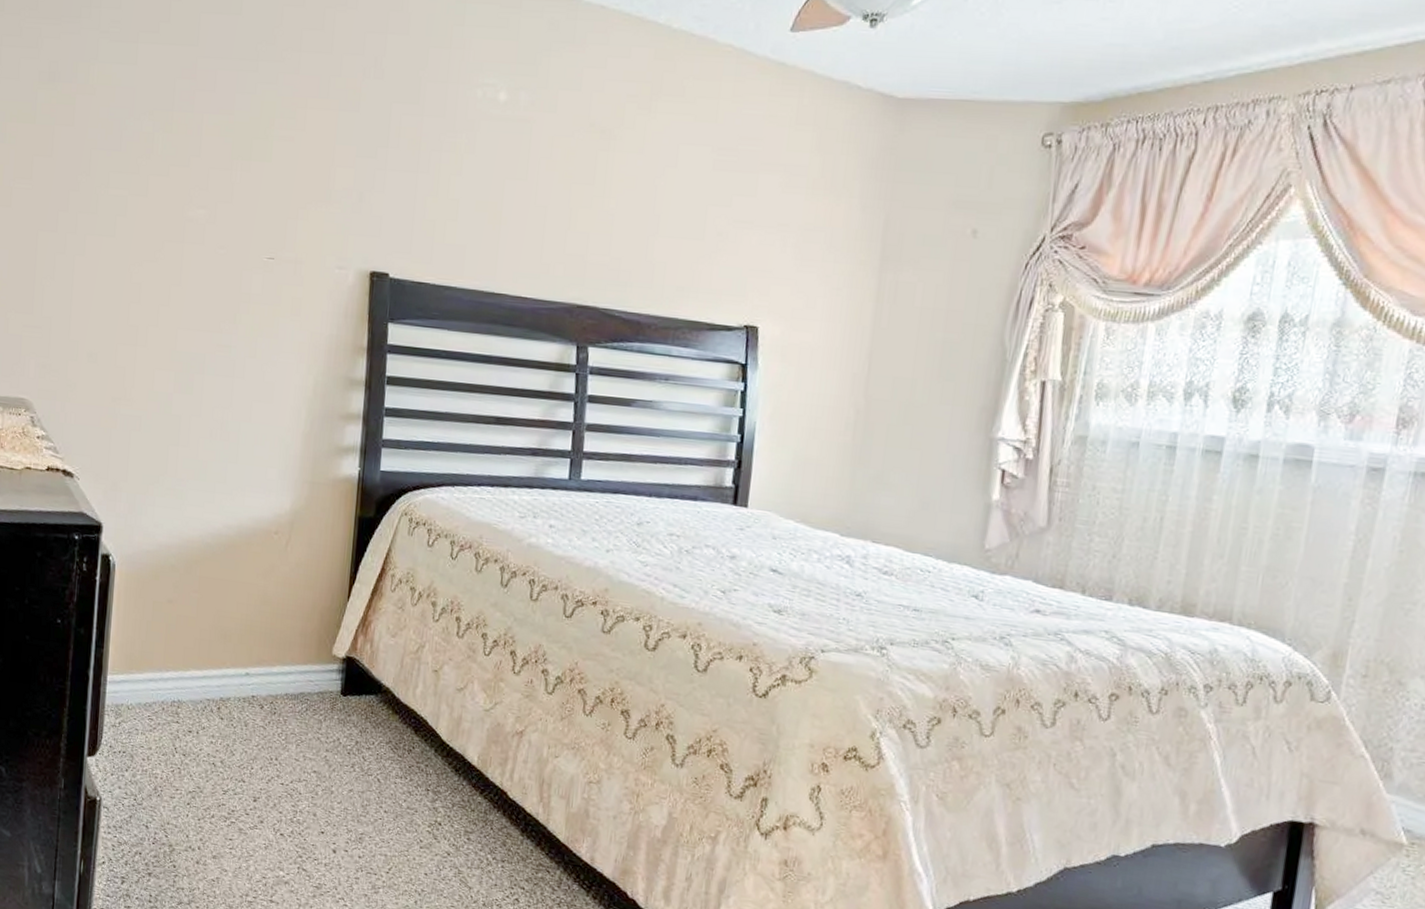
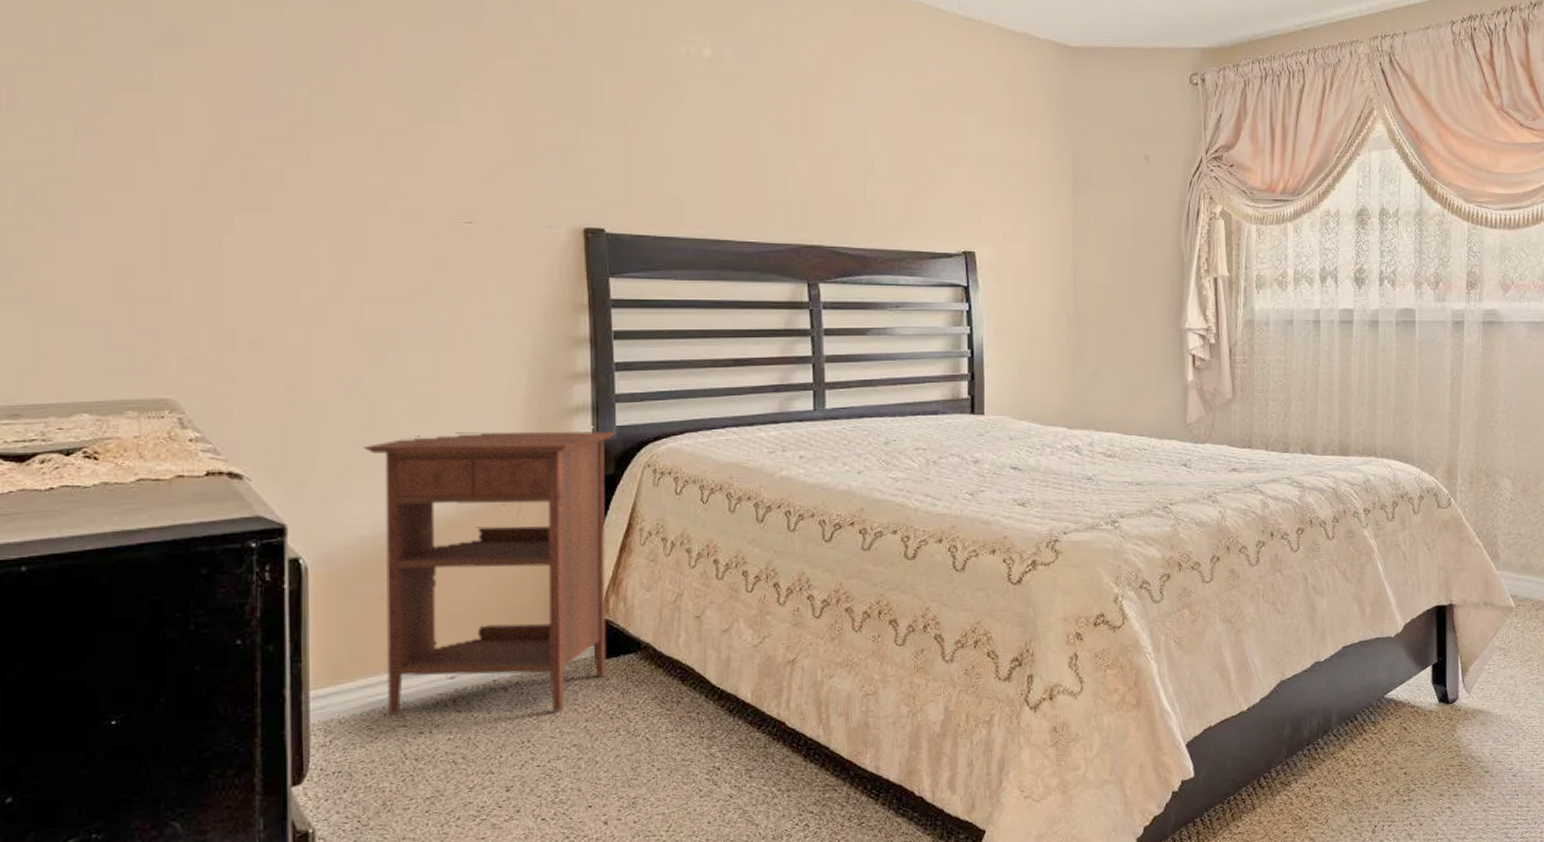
nightstand: none [165,457,380,737] -> present [363,430,616,716]

